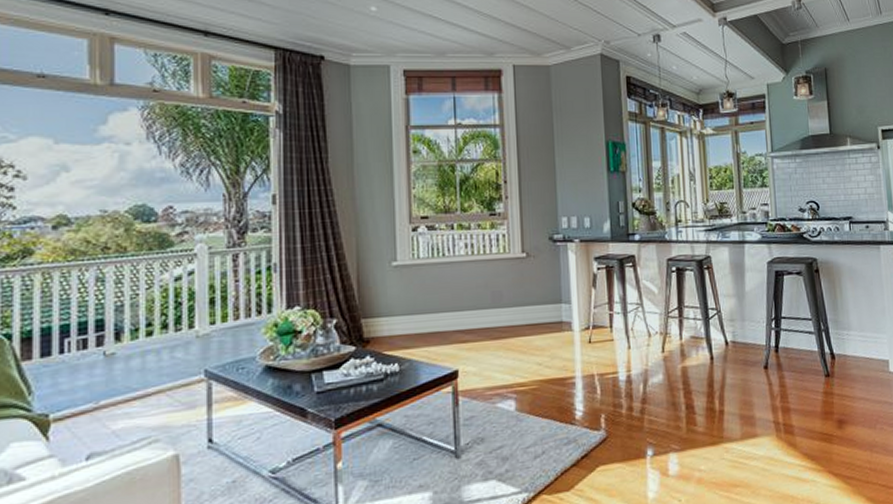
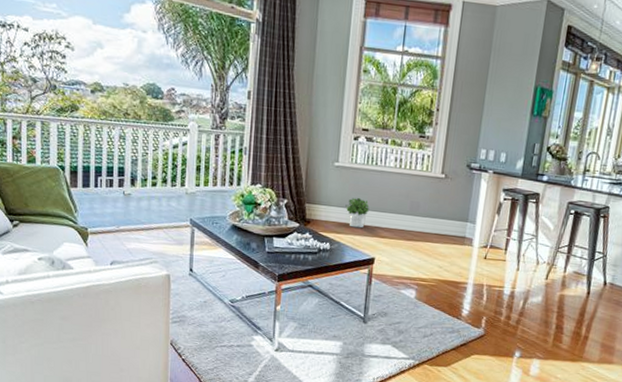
potted plant: none [412,298,442,338] -> present [345,197,369,228]

